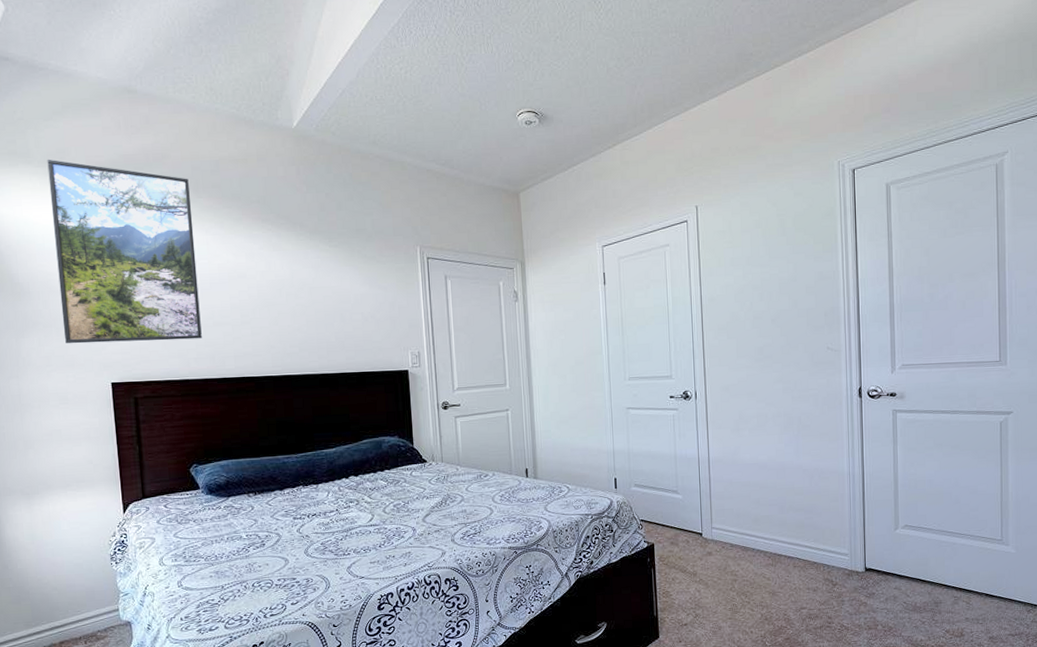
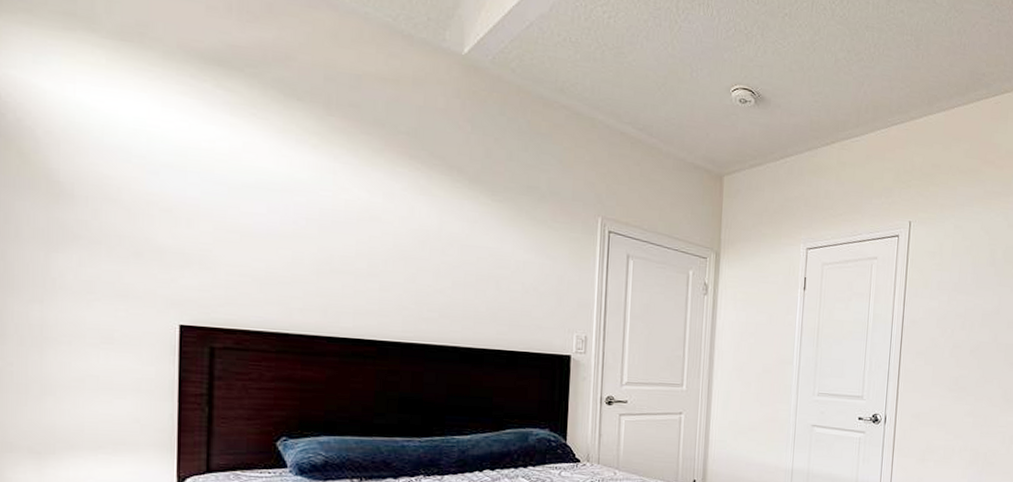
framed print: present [47,159,202,344] -> none [118,30,318,286]

